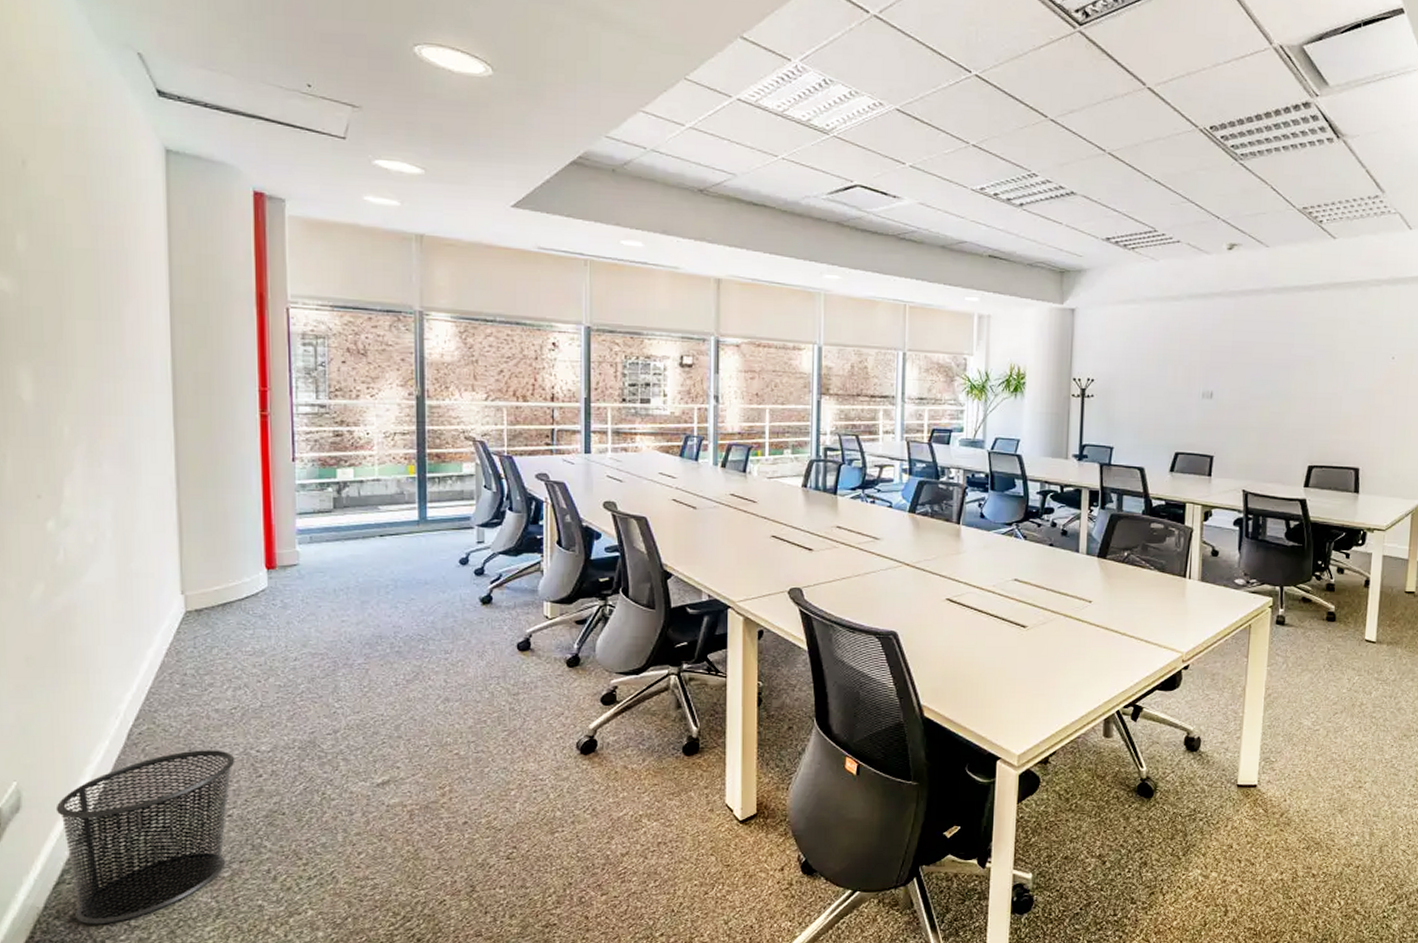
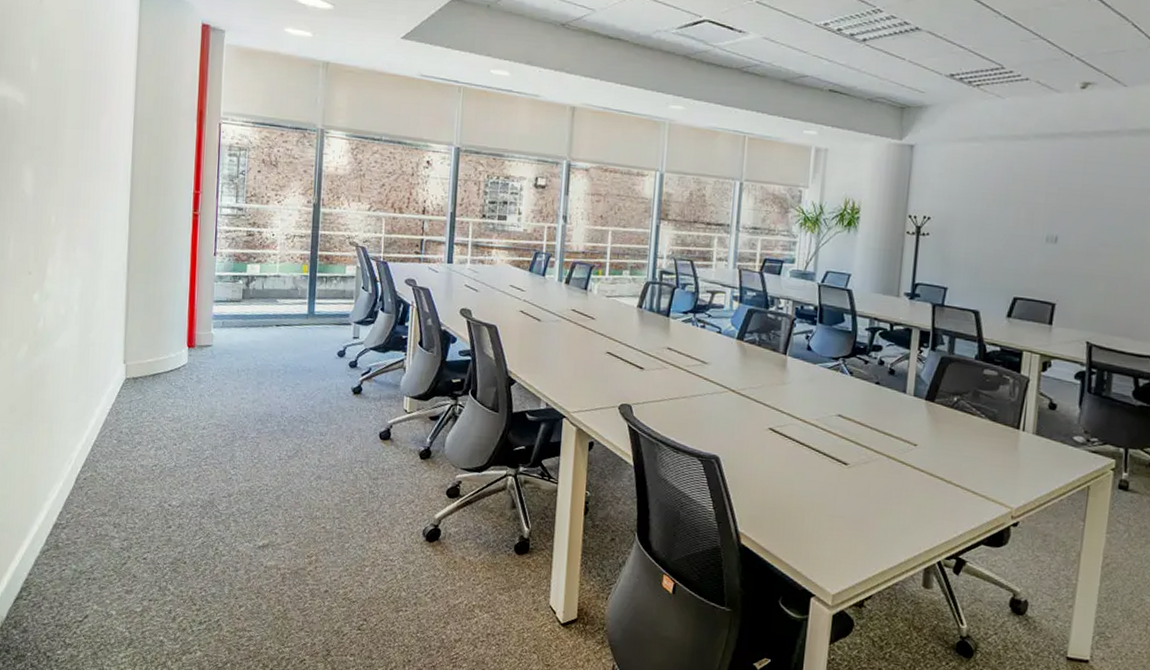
waste bin: present [55,750,235,925] -> none [21,498,153,639]

